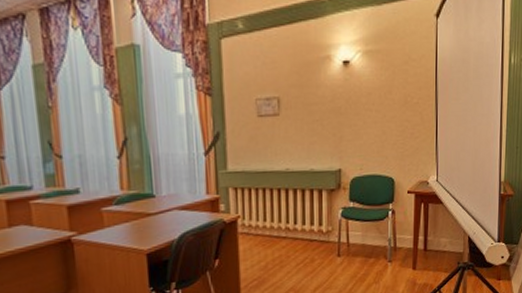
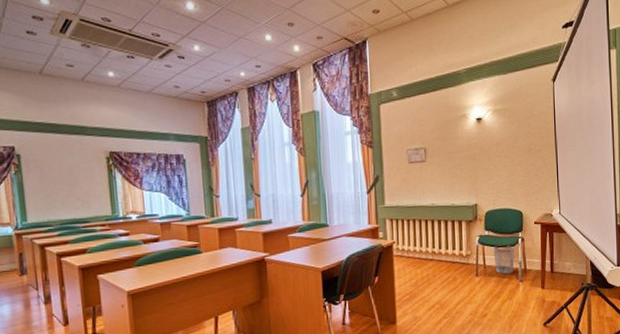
wastebasket: none [358,219,383,253] -> present [493,245,515,274]

